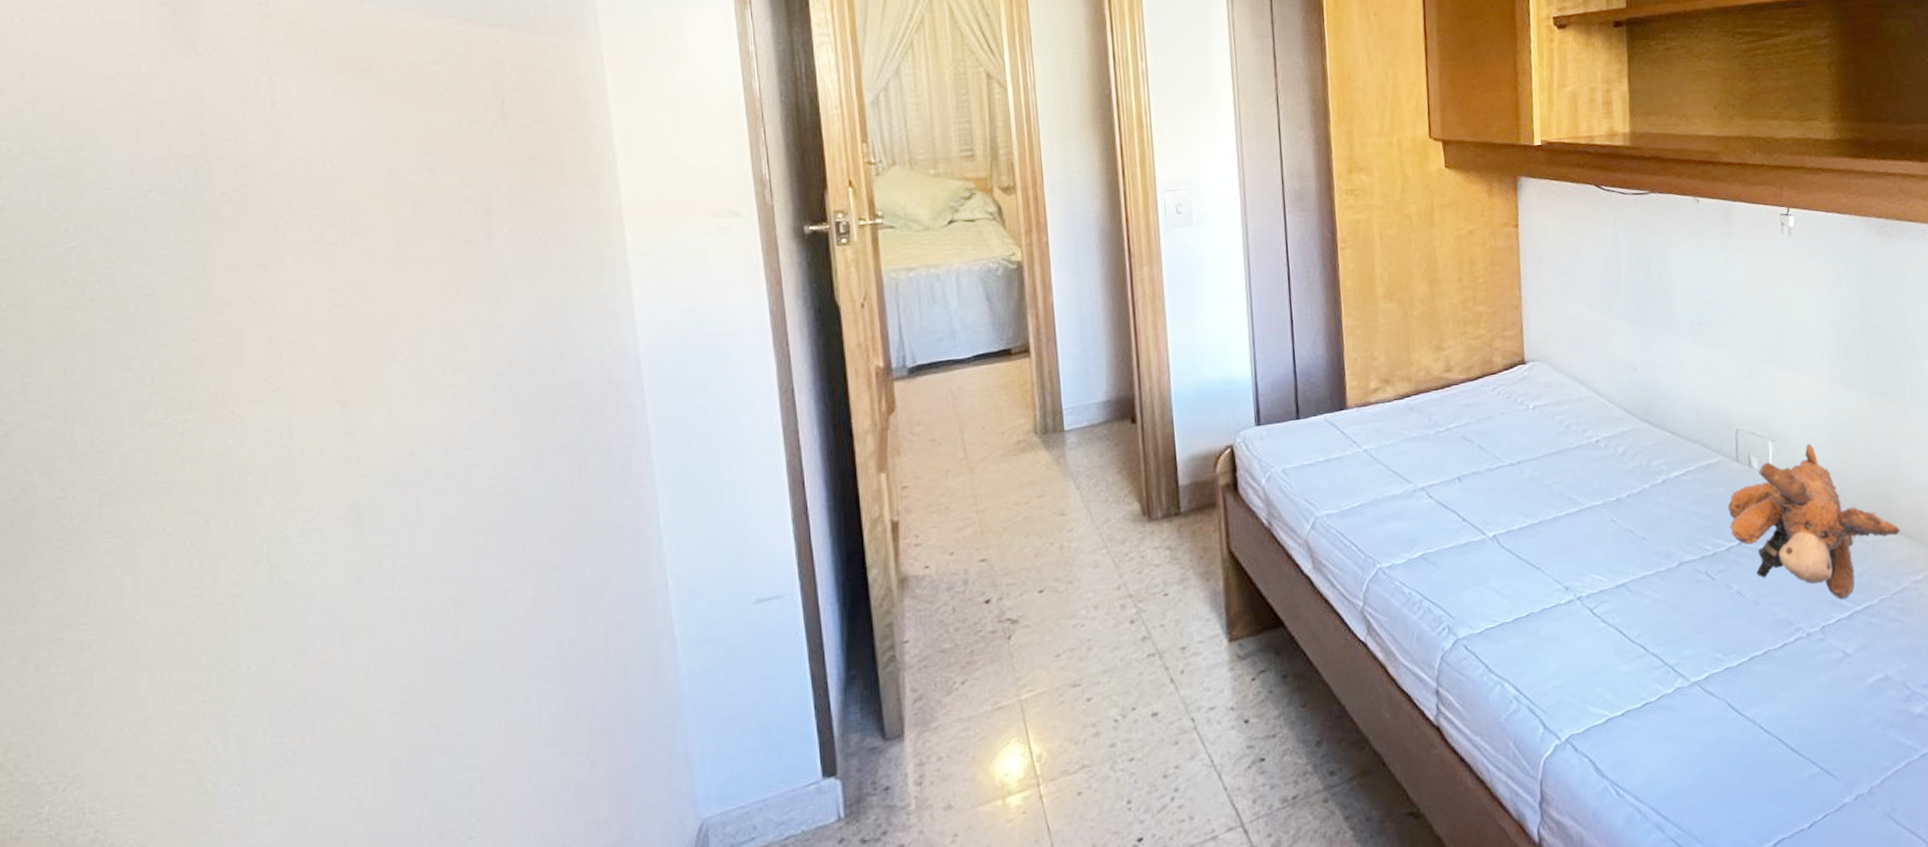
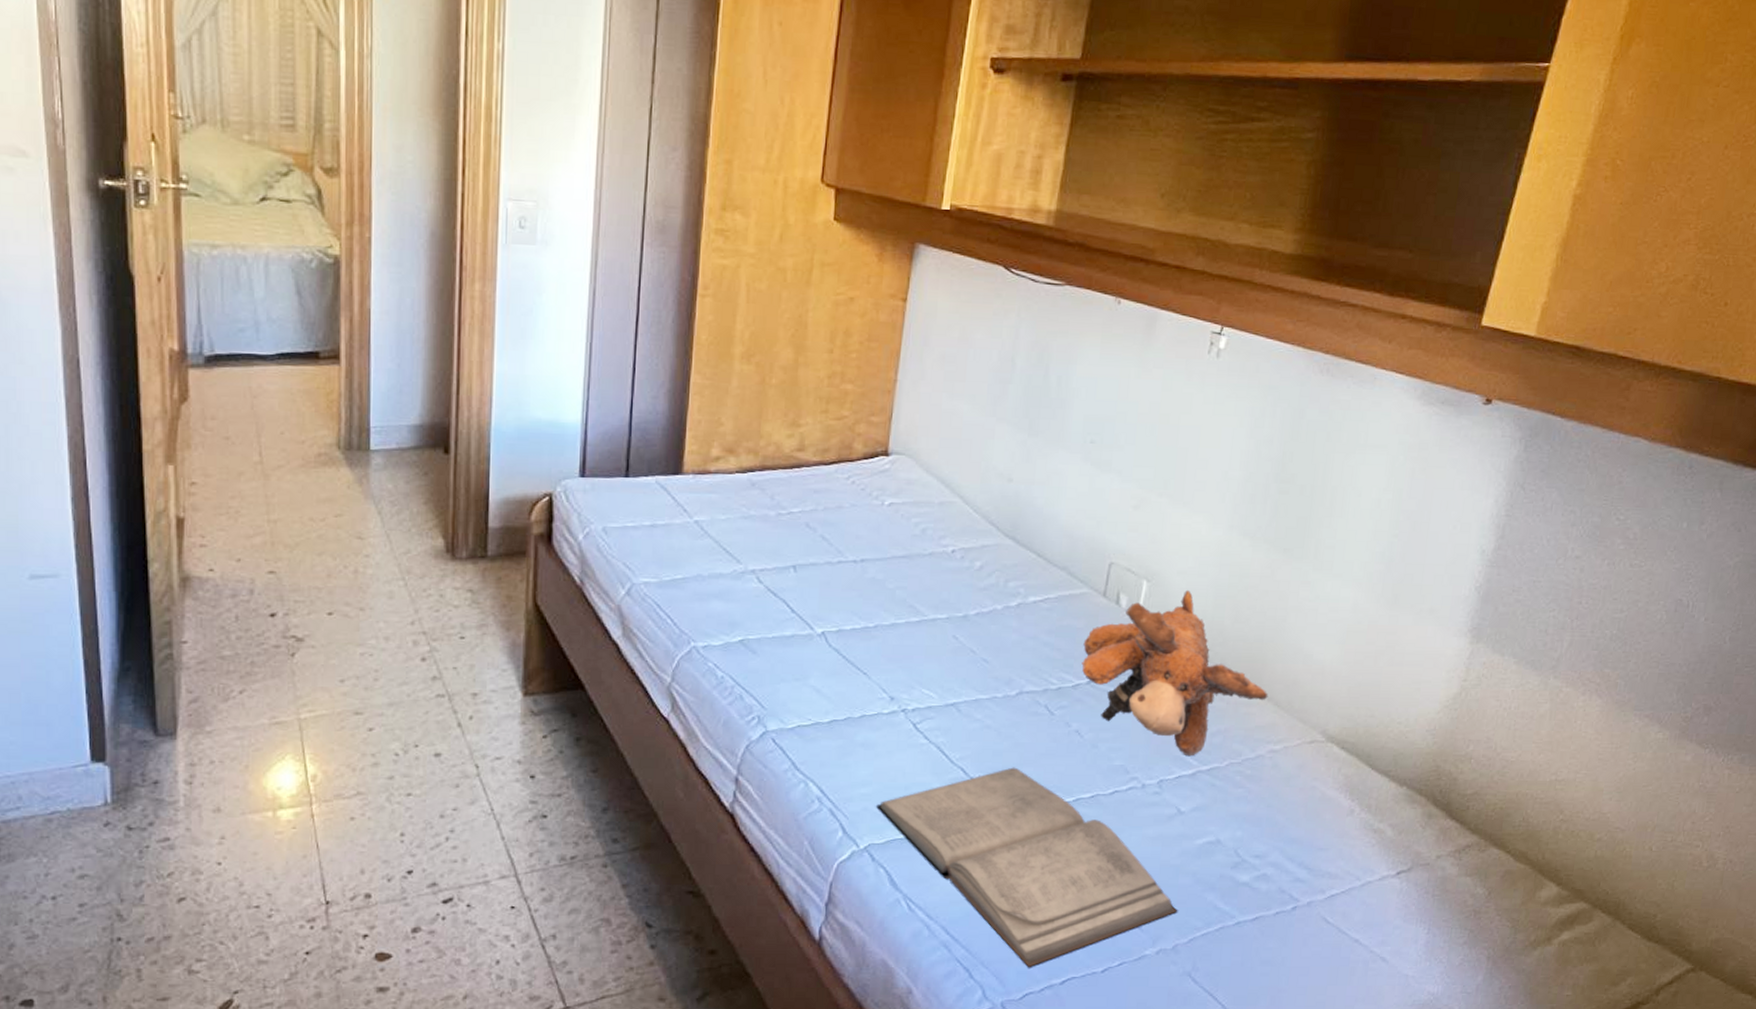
diary: none [1569,636,1866,838] -> present [875,767,1178,969]

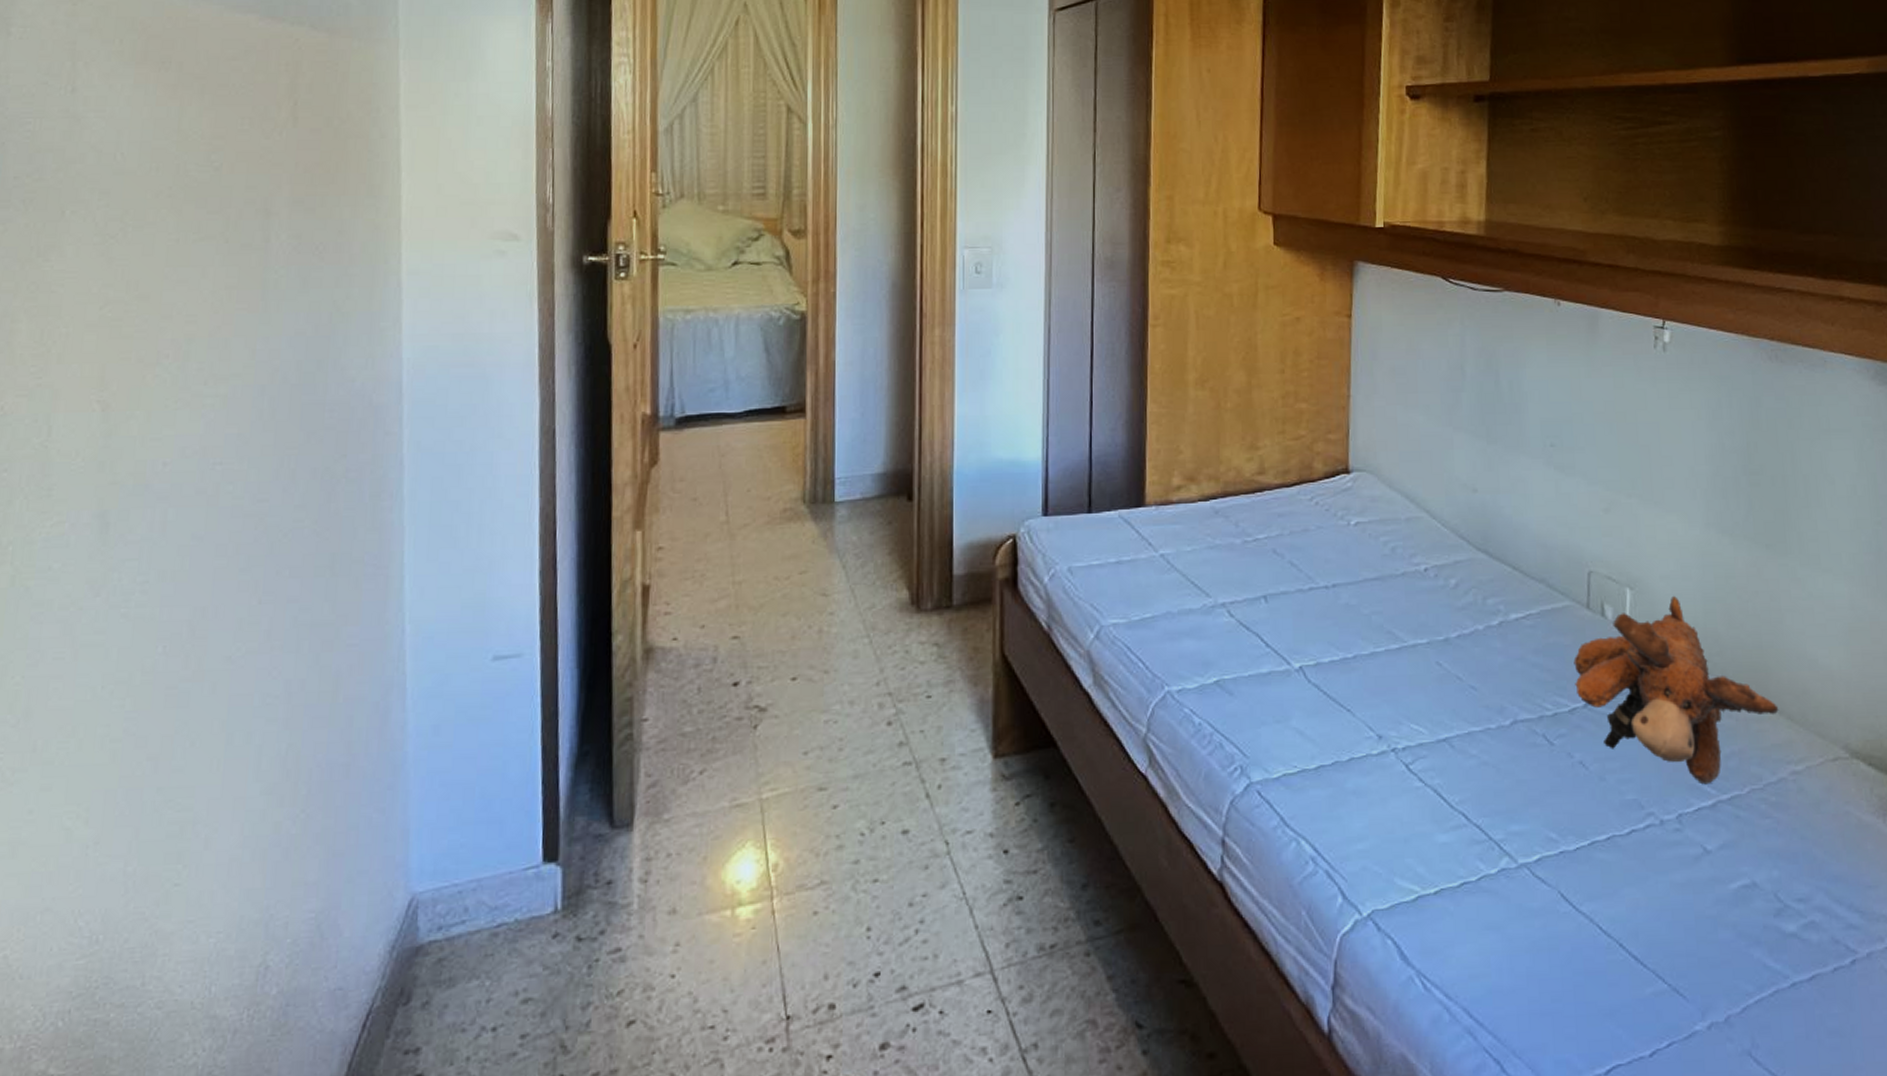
diary: present [875,767,1178,969] -> none [1374,808,1724,1058]

